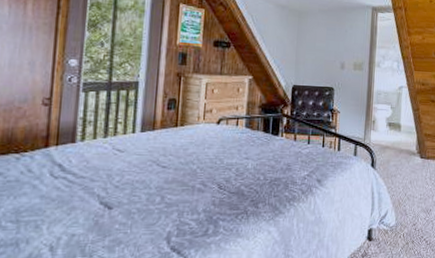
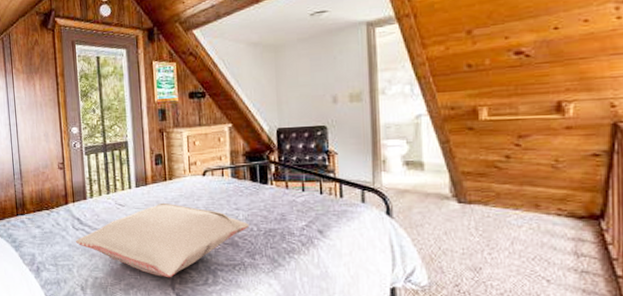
pillow: none [52,149,257,231] -> present [76,202,250,278]

